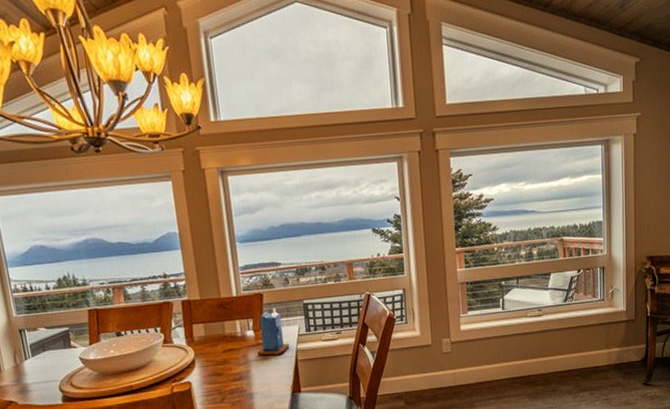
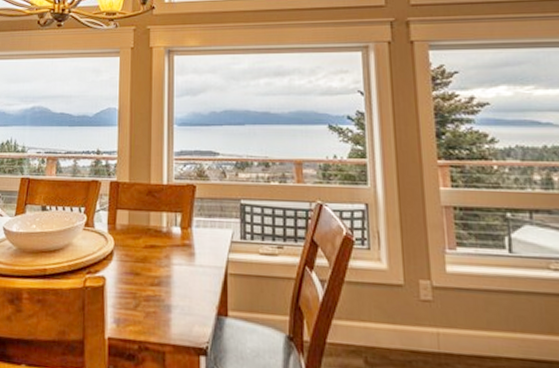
candle: present [257,308,290,356] -> none [182,204,220,262]

